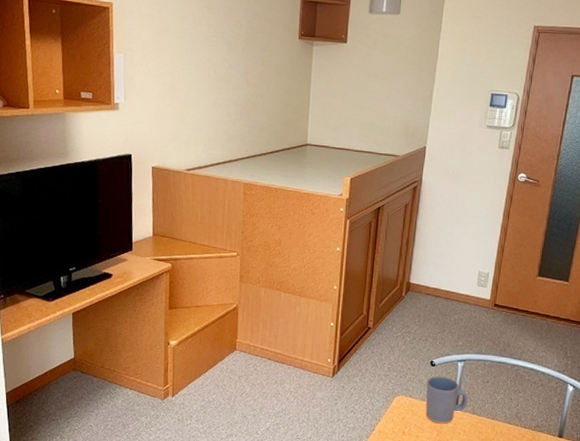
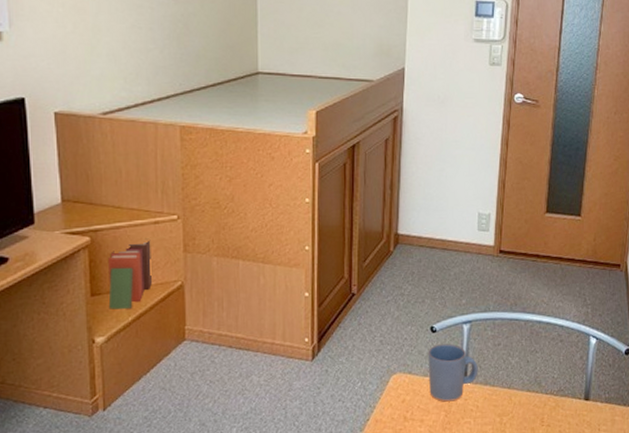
books: none [181,270,216,321] -> present [108,240,152,309]

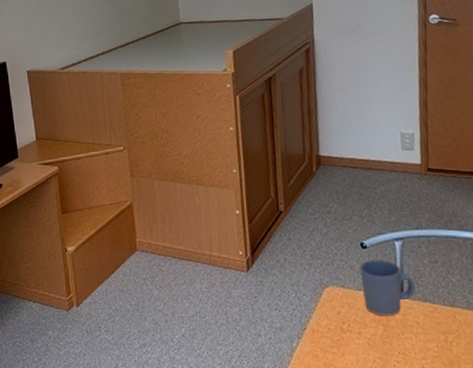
books: present [108,240,152,309] -> none [73,167,107,224]

